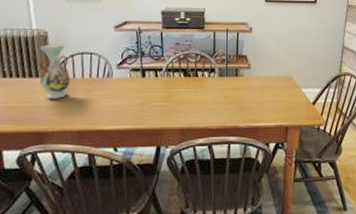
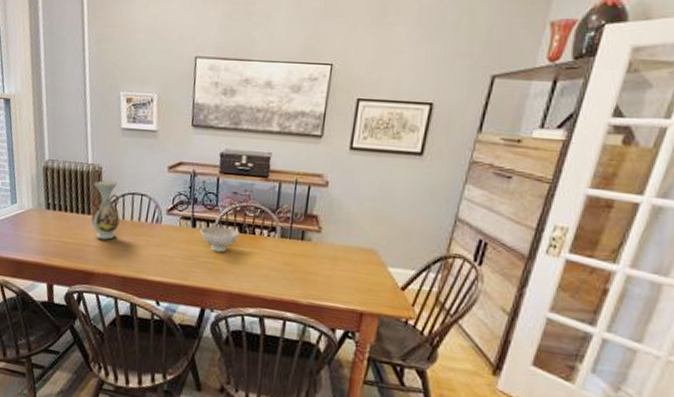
bowl: none [150,73,185,96] -> present [200,226,240,253]

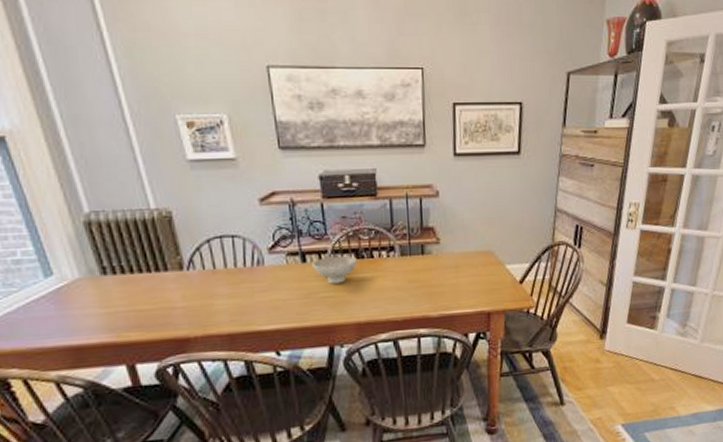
vase: present [91,180,120,240] -> none [164,225,211,299]

